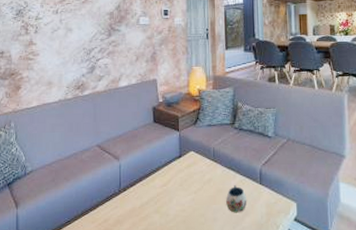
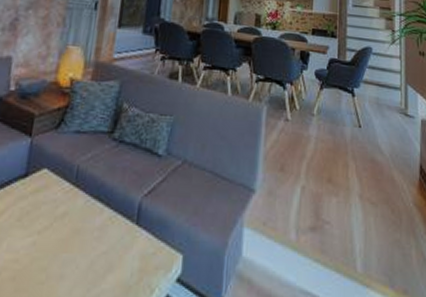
mug: present [226,185,247,213] -> none [82,224,115,268]

